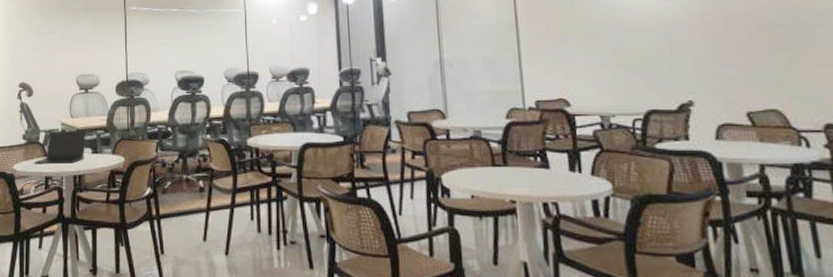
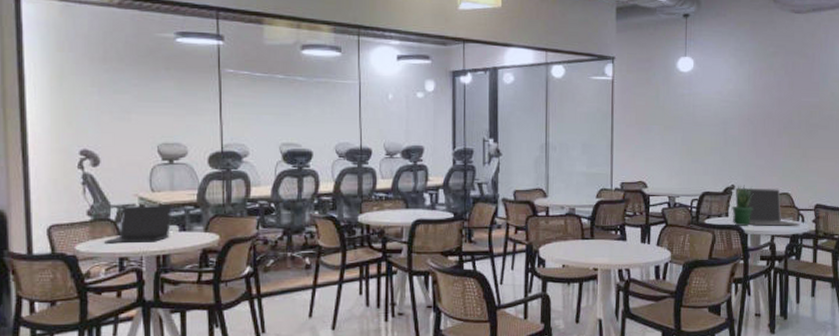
planter: none [693,100,726,152] -> present [732,185,754,226]
laptop: none [695,103,804,153] -> present [735,187,800,226]

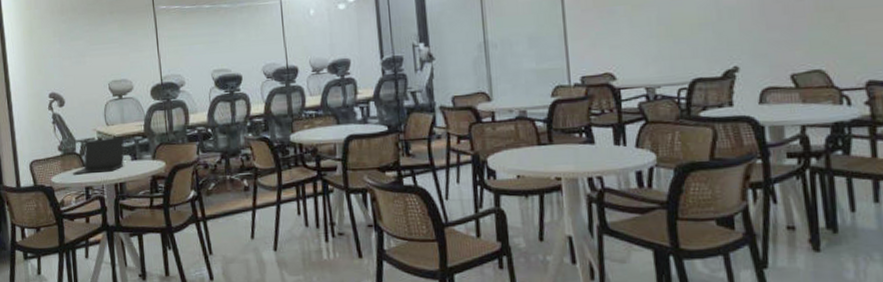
planter: present [732,185,754,226] -> none [737,65,770,117]
laptop: present [735,187,800,226] -> none [740,66,844,115]

